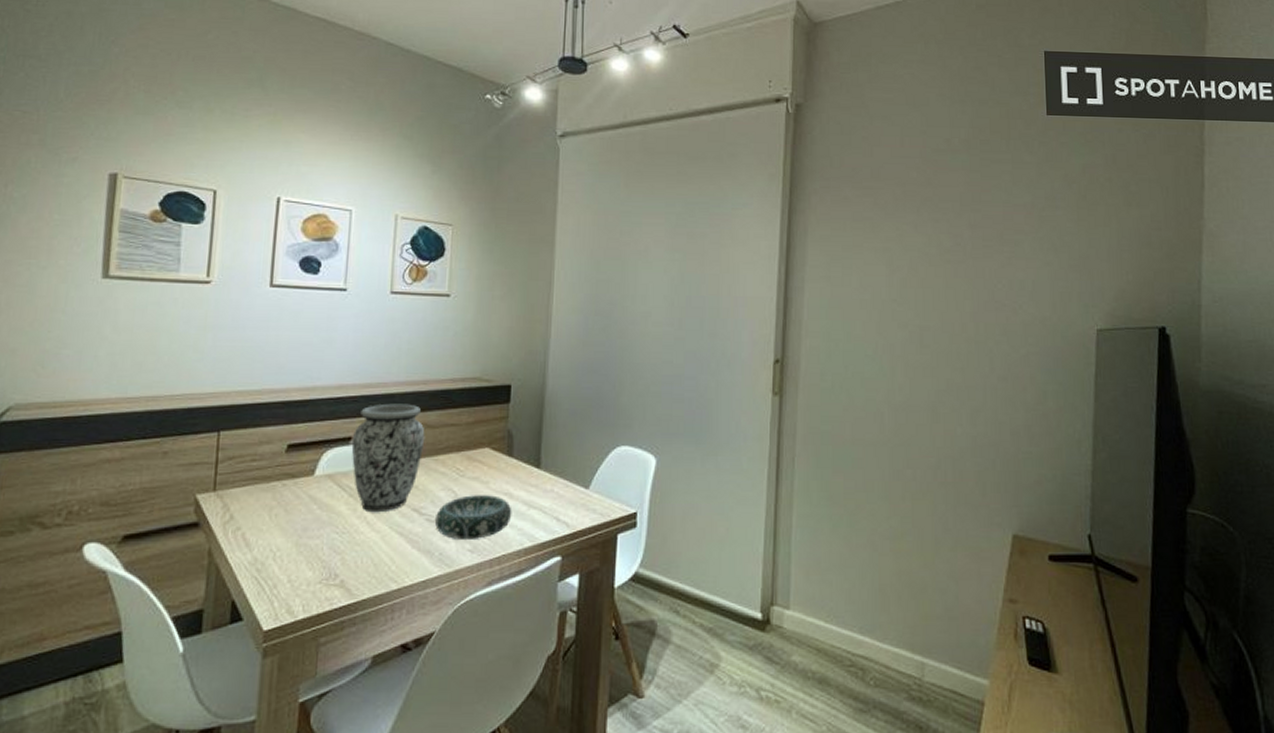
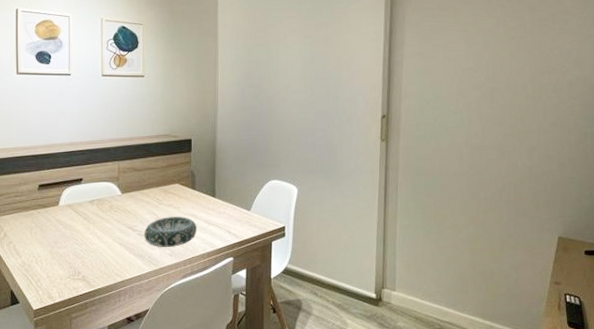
vase: present [351,403,425,513] -> none [82,154,133,230]

